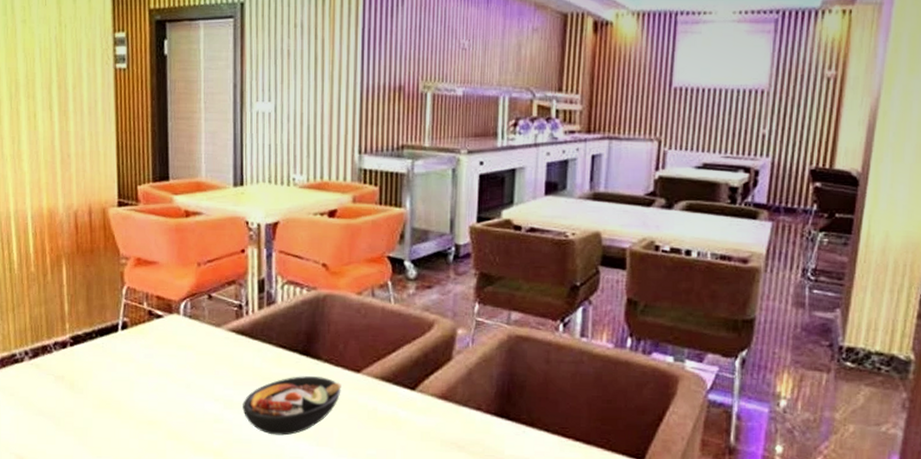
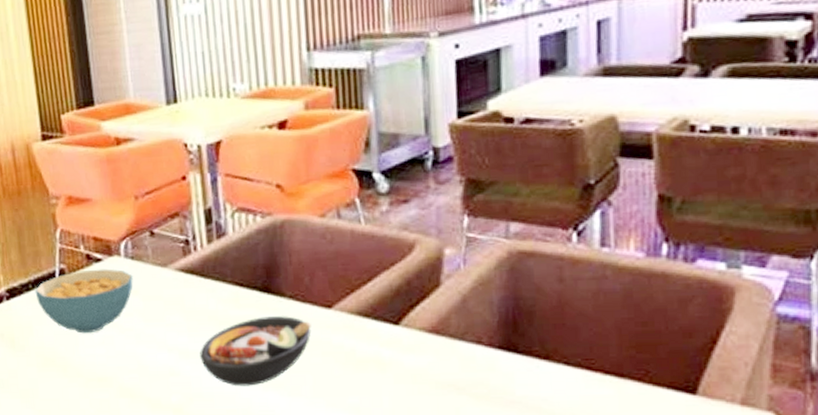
cereal bowl: none [98,324,189,381] -> present [35,269,133,334]

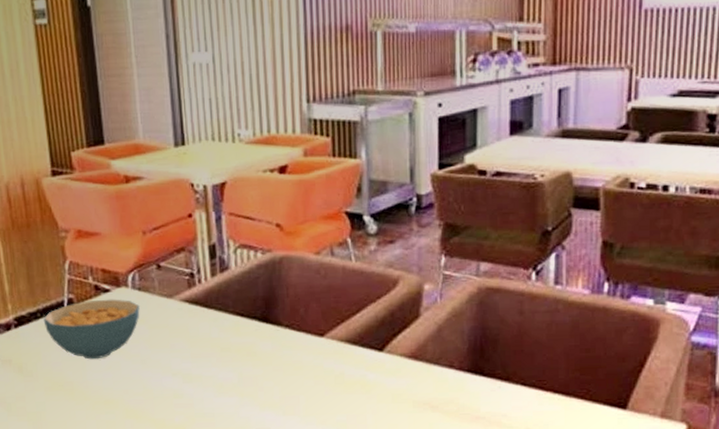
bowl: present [200,316,312,386] -> none [202,343,305,407]

